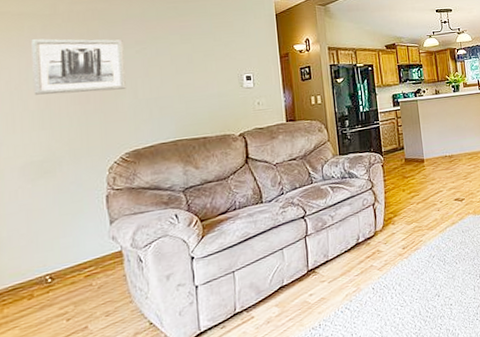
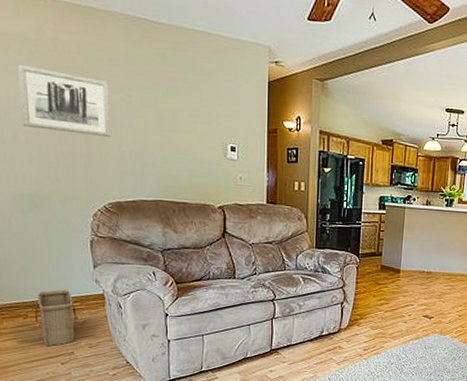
basket: none [42,254,91,327] -> present [35,289,77,347]

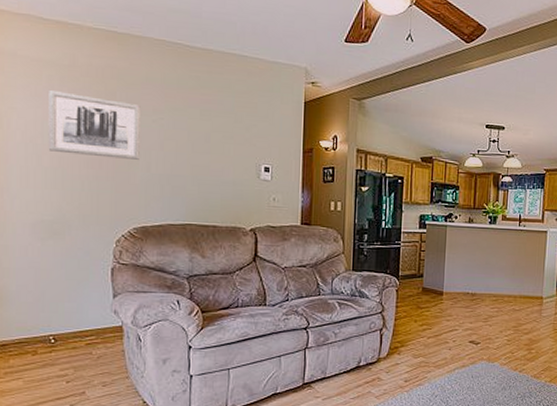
basket: present [35,289,77,347] -> none [46,321,91,386]

